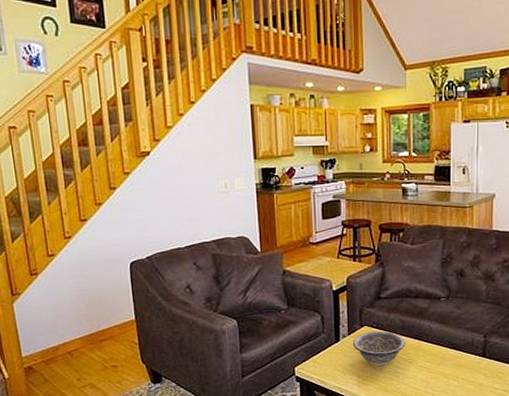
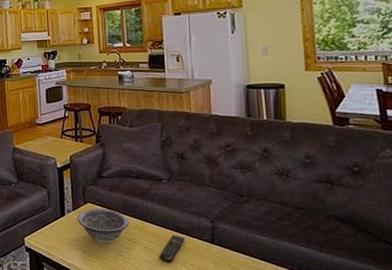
remote control: none [433,351,459,379] -> present [158,234,185,263]

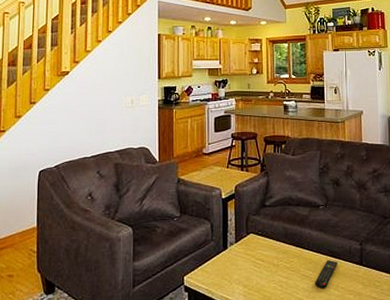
decorative bowl: present [77,208,129,243] -> none [240,238,288,275]

